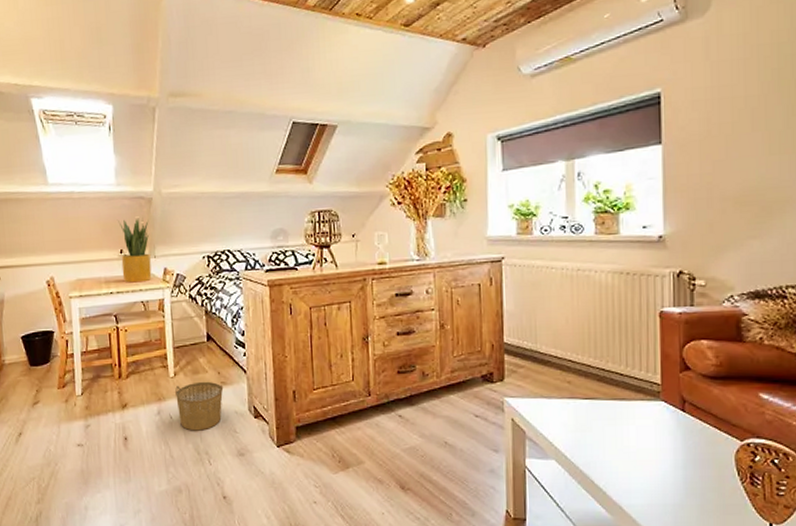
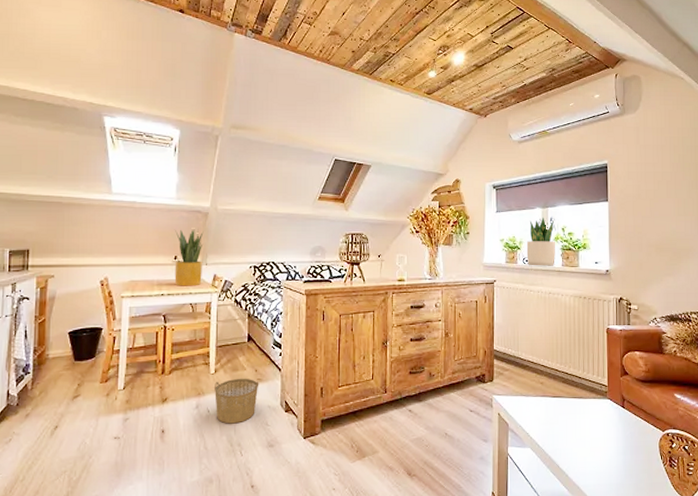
planter: none [544,172,586,237] -> present [526,217,555,266]

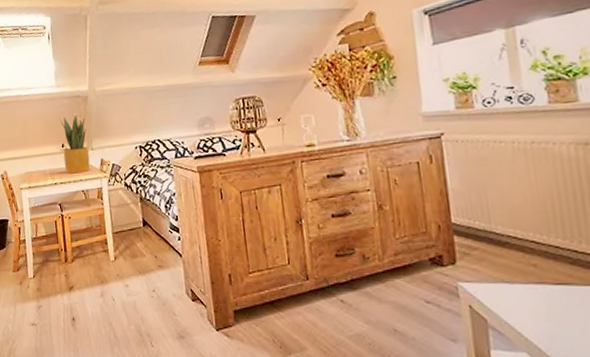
basket: present [214,378,259,424] -> none [116,265,161,313]
planter: present [526,217,555,266] -> none [485,40,536,109]

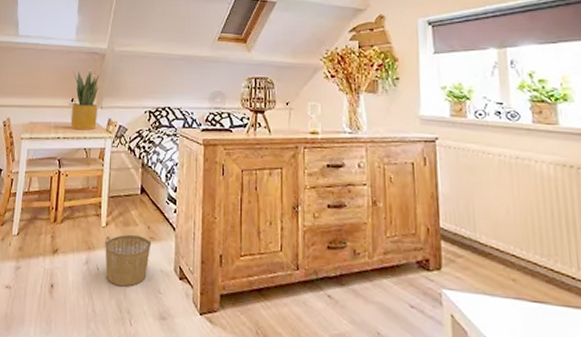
basket: none [116,265,161,313] -> present [105,234,152,287]

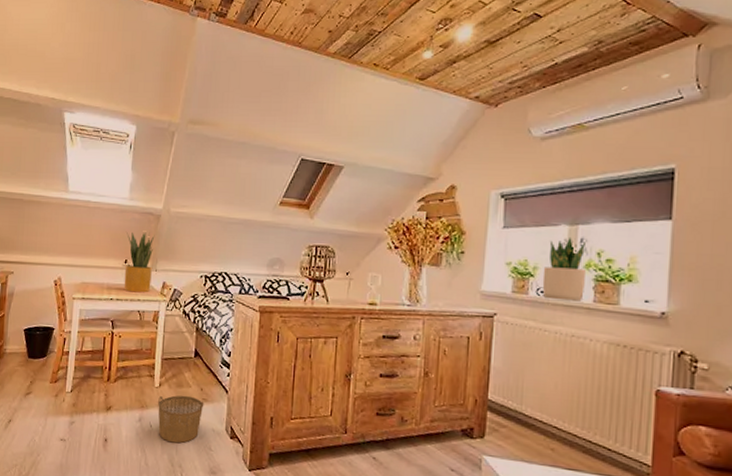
planter: none [478,59,522,123] -> present [542,236,587,301]

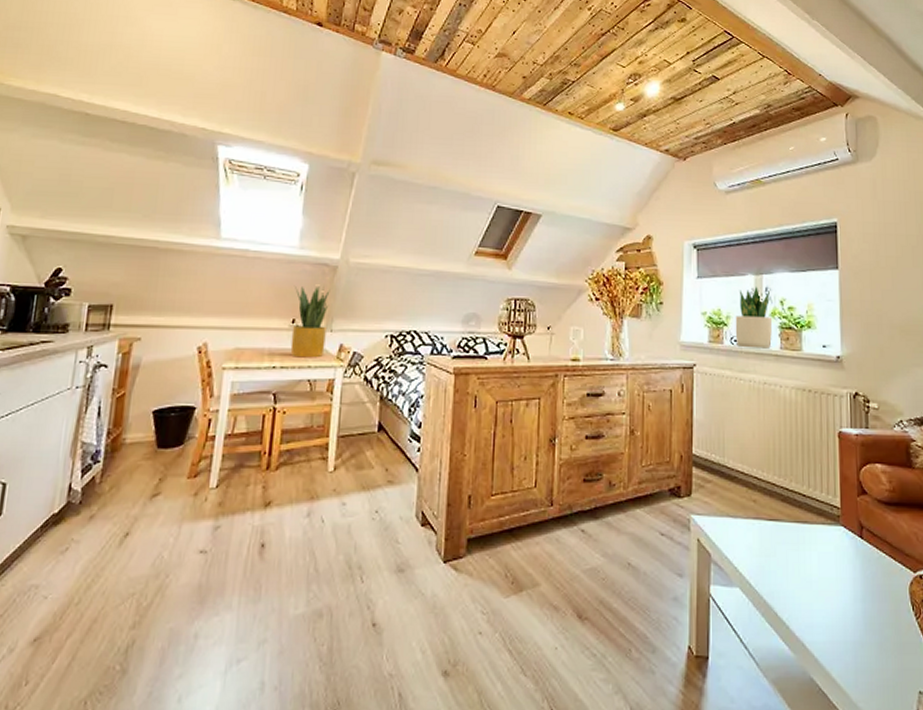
basket: present [158,395,204,444] -> none [332,478,390,539]

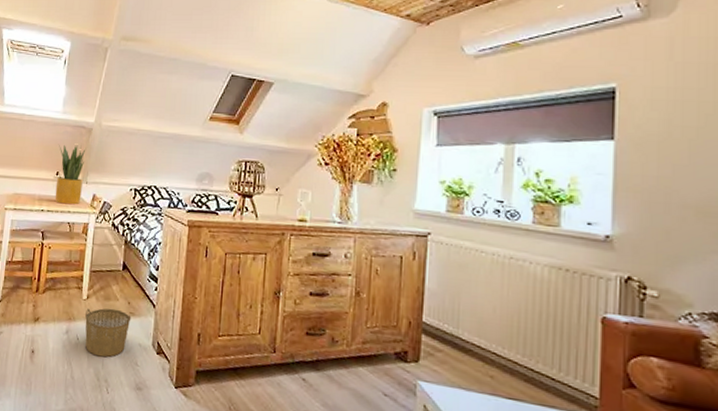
basket: none [332,478,390,539] -> present [85,308,132,358]
planter: present [735,286,772,349] -> none [478,156,524,222]

